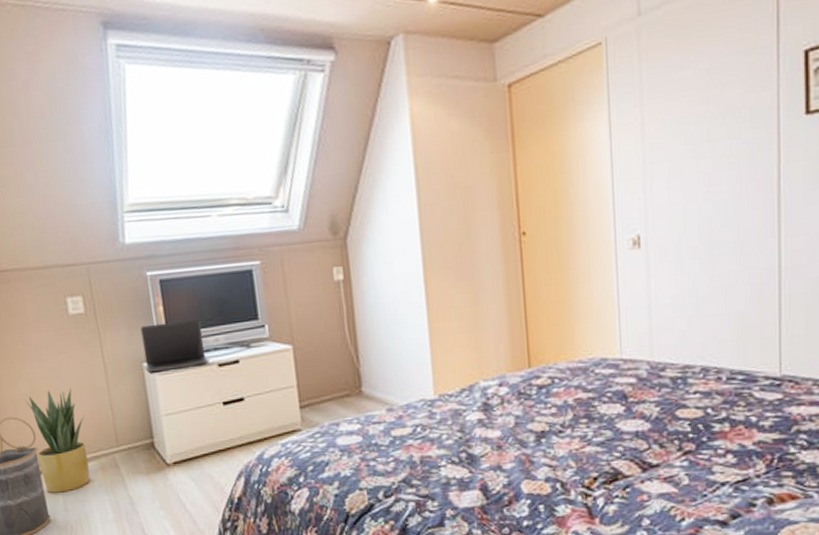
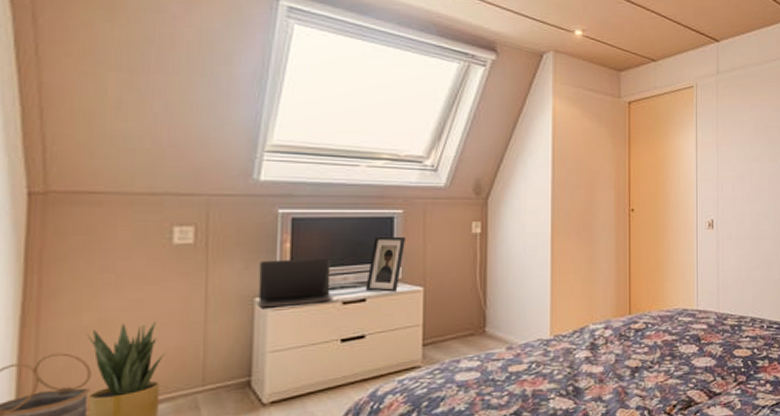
picture frame: none [236,290,269,353] -> present [366,236,407,292]

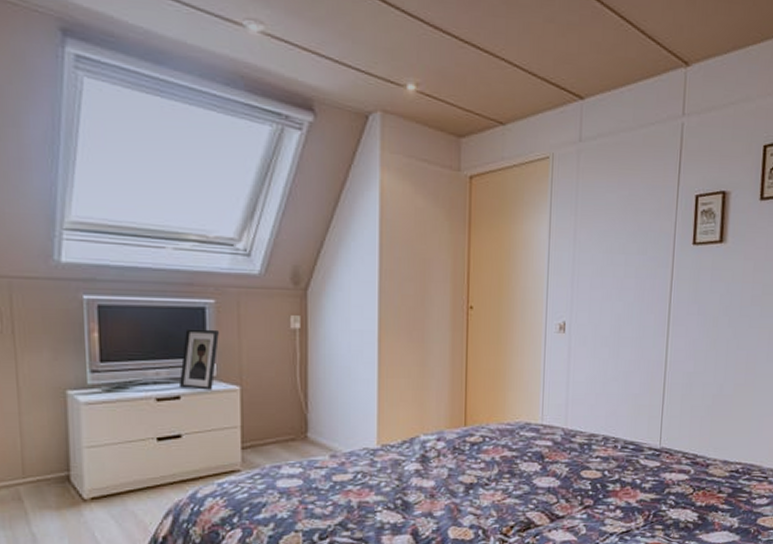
laptop computer: present [258,257,333,308] -> none [68,350,147,401]

